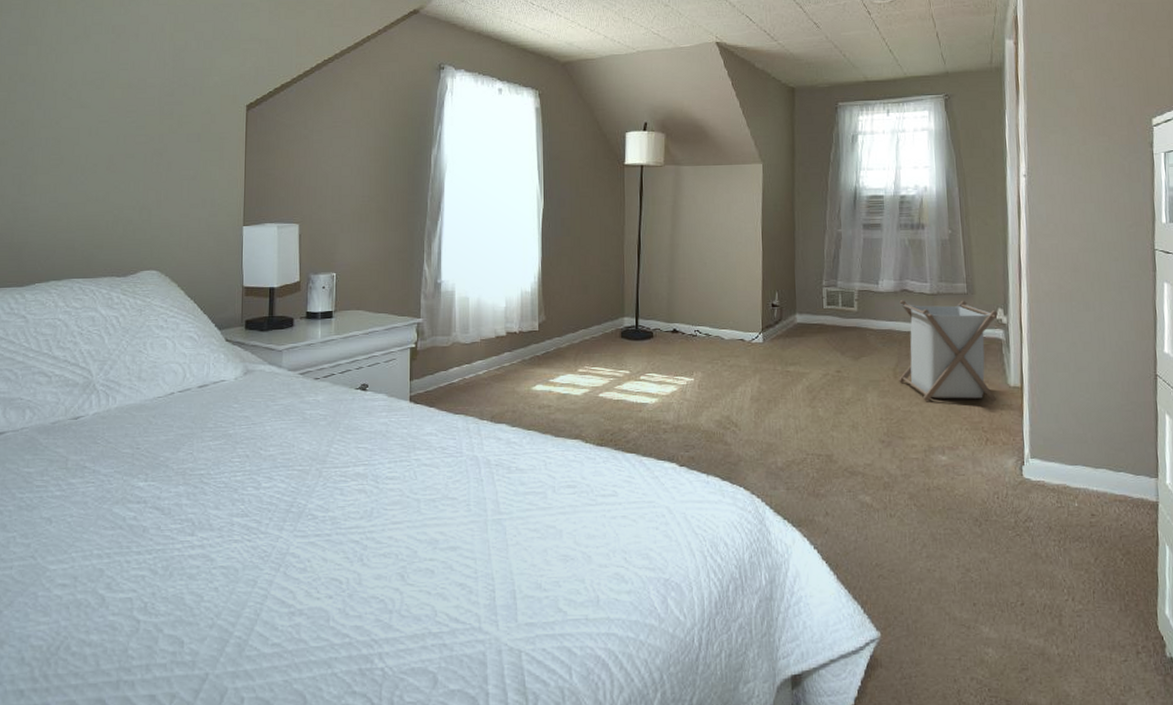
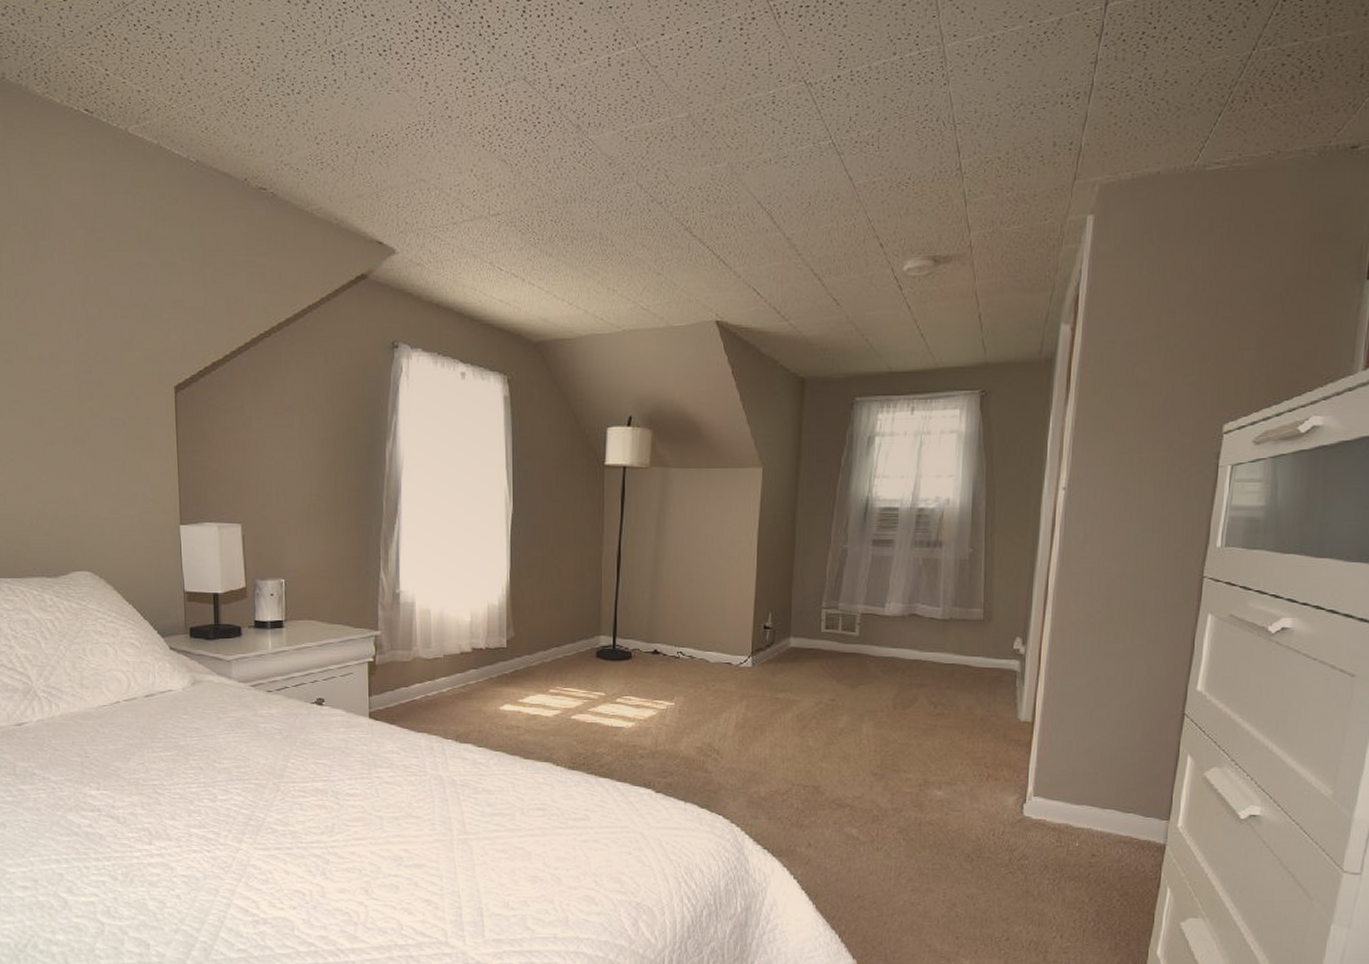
laundry basket: present [899,300,998,402] -> none [898,625,1015,737]

